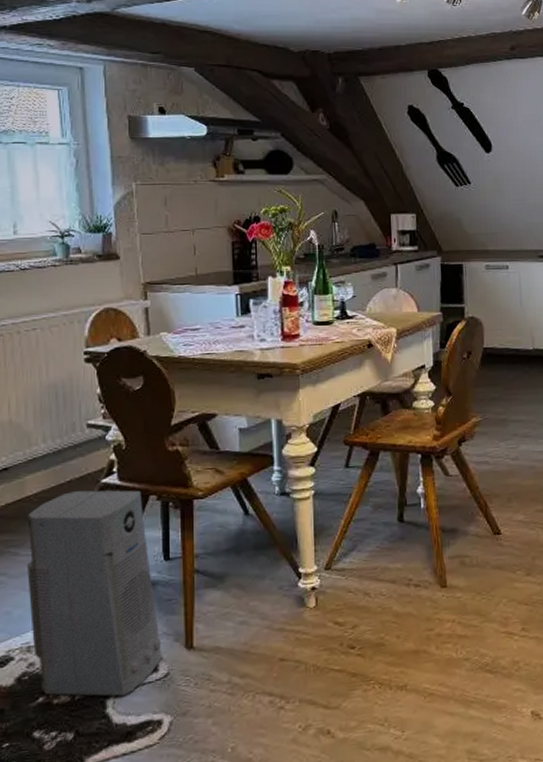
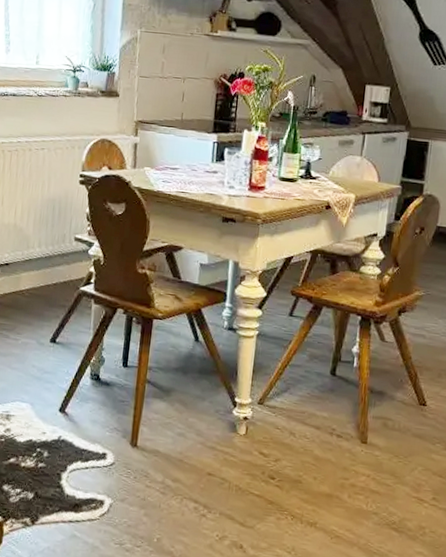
air purifier: present [27,490,162,697] -> none [11,293,111,473]

